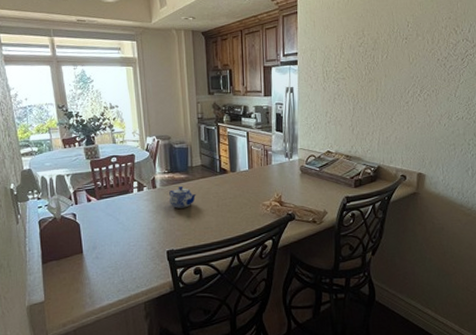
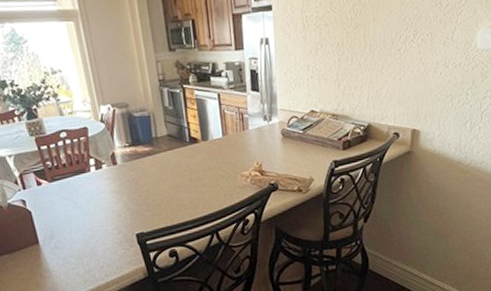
teapot: present [169,185,197,208] -> none [133,160,165,186]

